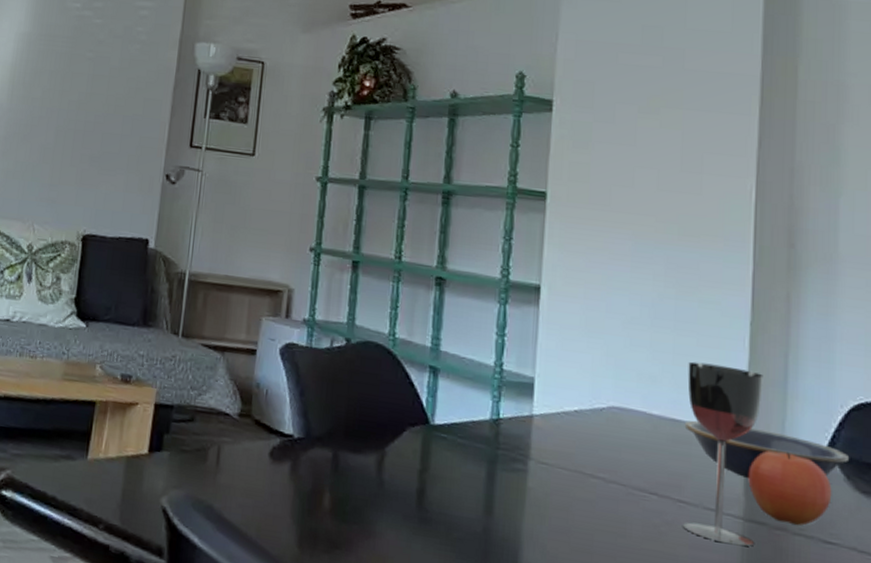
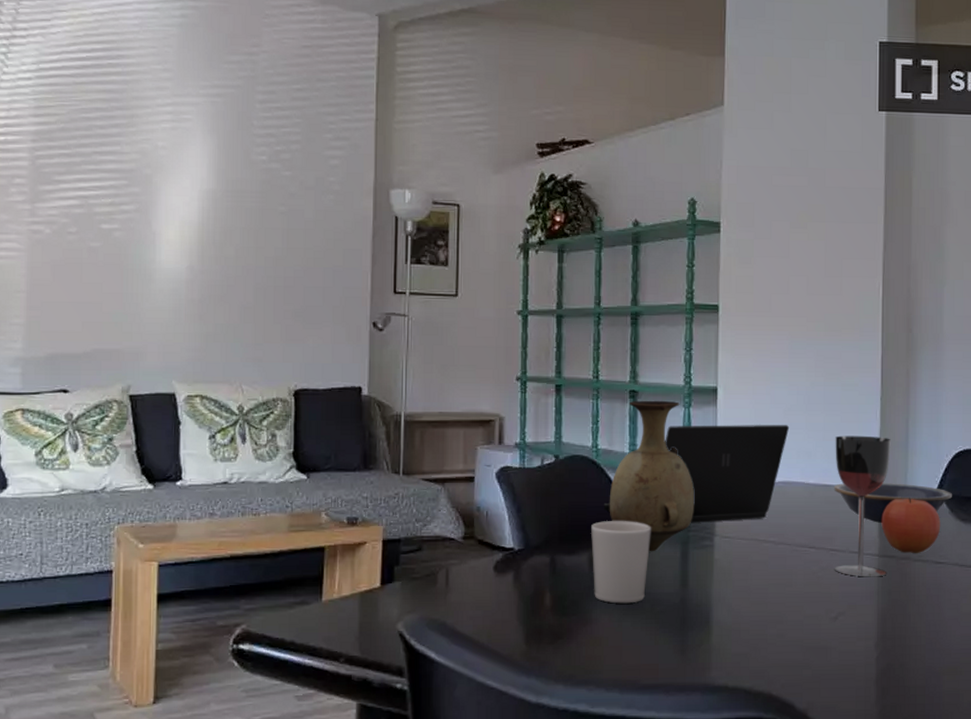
mug: none [380,420,452,523] -> present [591,521,651,604]
laptop: none [397,322,630,449] -> present [603,425,790,523]
vase: none [404,289,507,466] -> present [609,400,695,552]

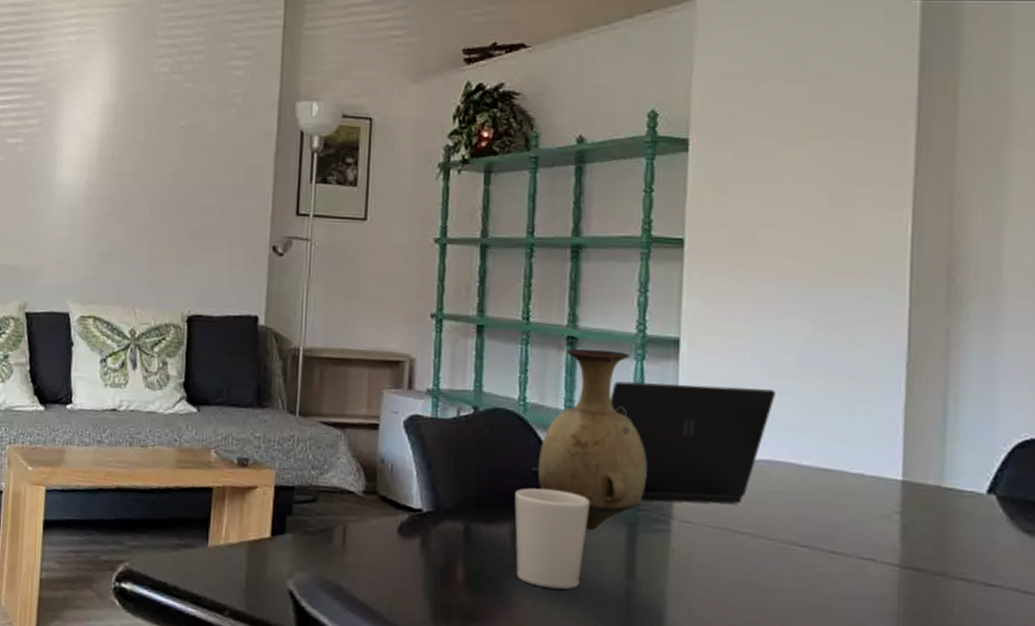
bowl: present [833,483,953,523] -> none [836,468,1013,524]
wineglass: present [835,435,891,577] -> none [836,408,921,594]
fruit: present [881,498,941,553] -> none [905,495,994,569]

